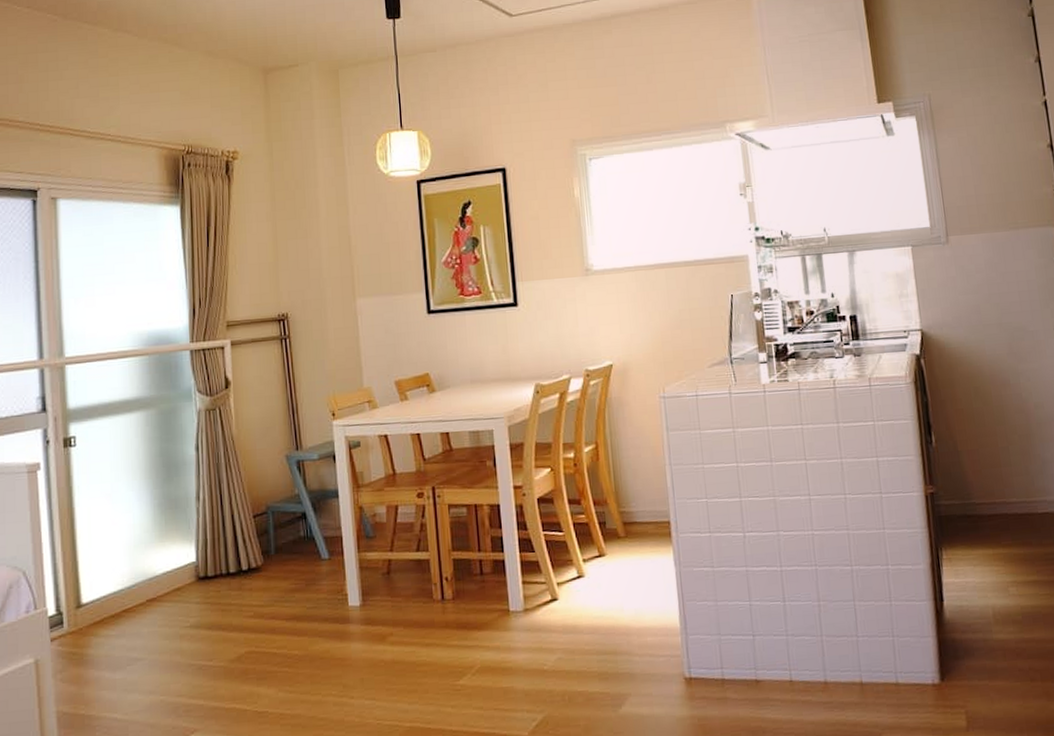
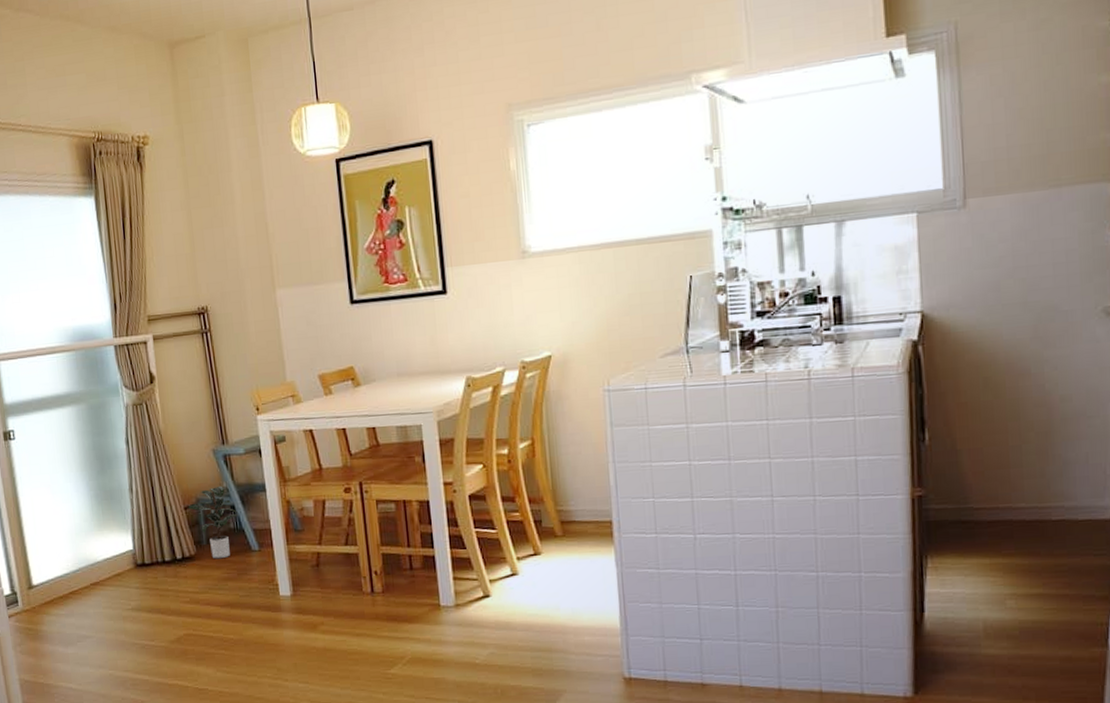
potted plant: none [257,492,311,570] -> present [188,485,240,559]

